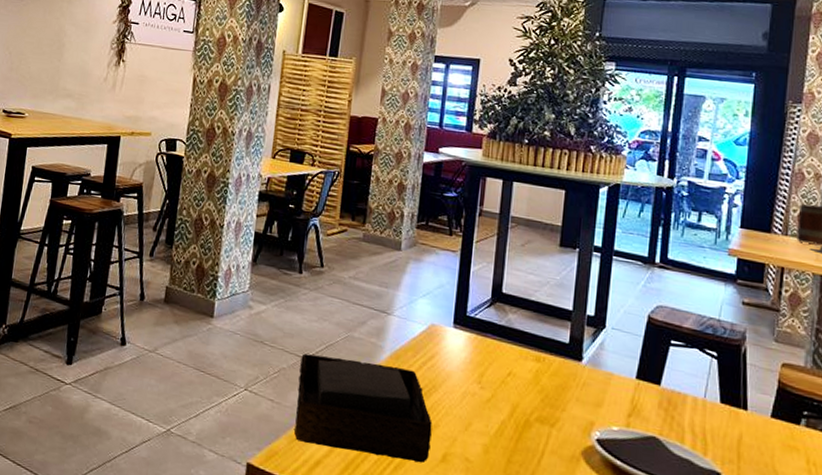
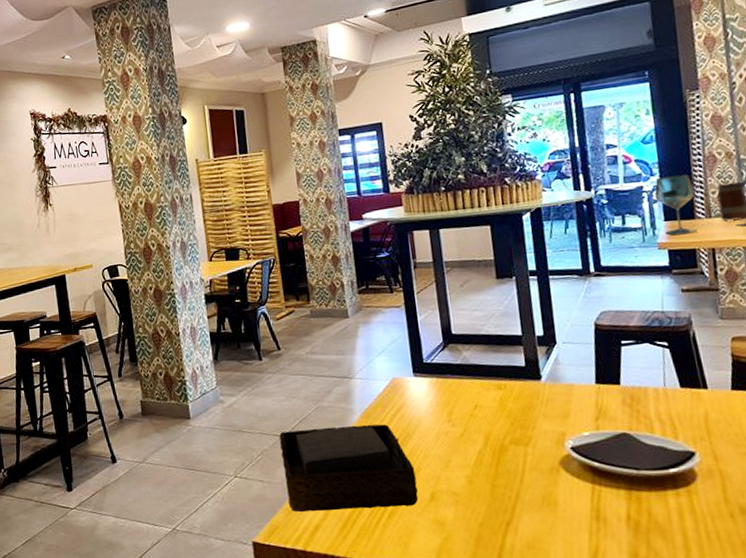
wine glass: none [736,182,777,248] -> present [654,174,697,236]

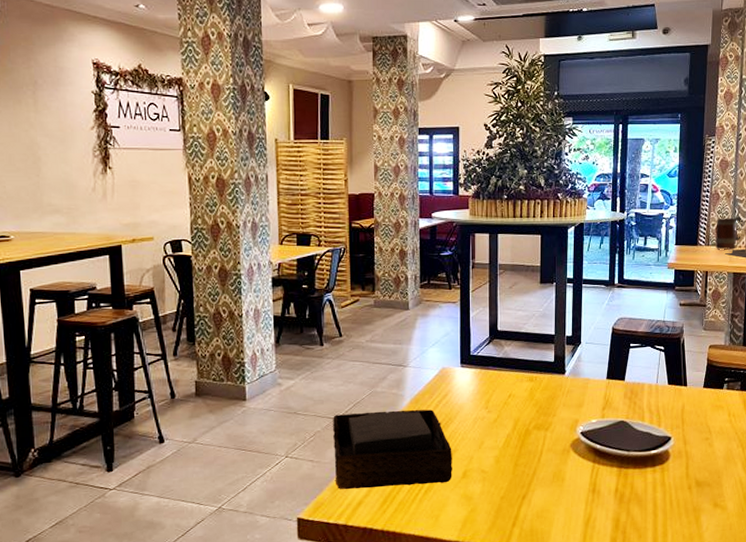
wine glass: present [654,174,697,236] -> none [671,206,701,258]

